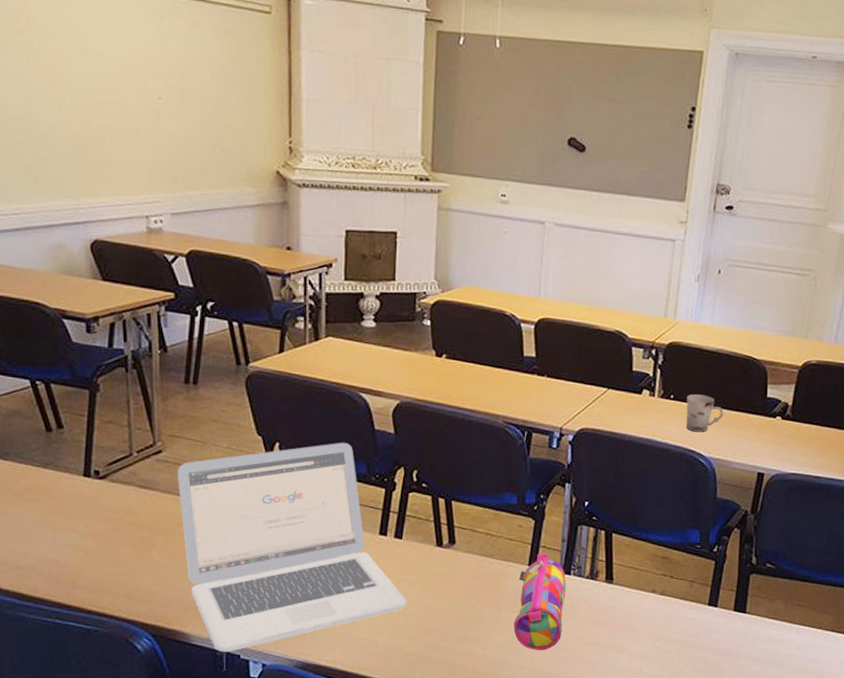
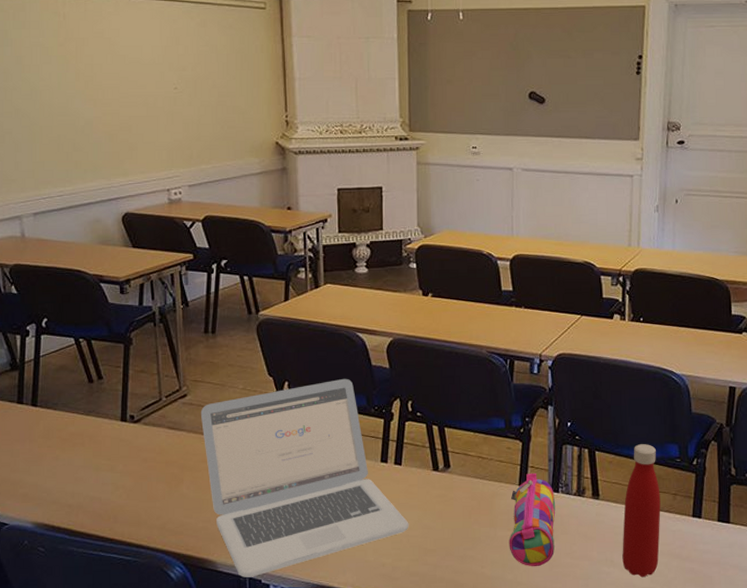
bottle: none [632,528,677,664] -> present [622,444,661,577]
cup: present [686,394,724,432] -> none [656,316,692,351]

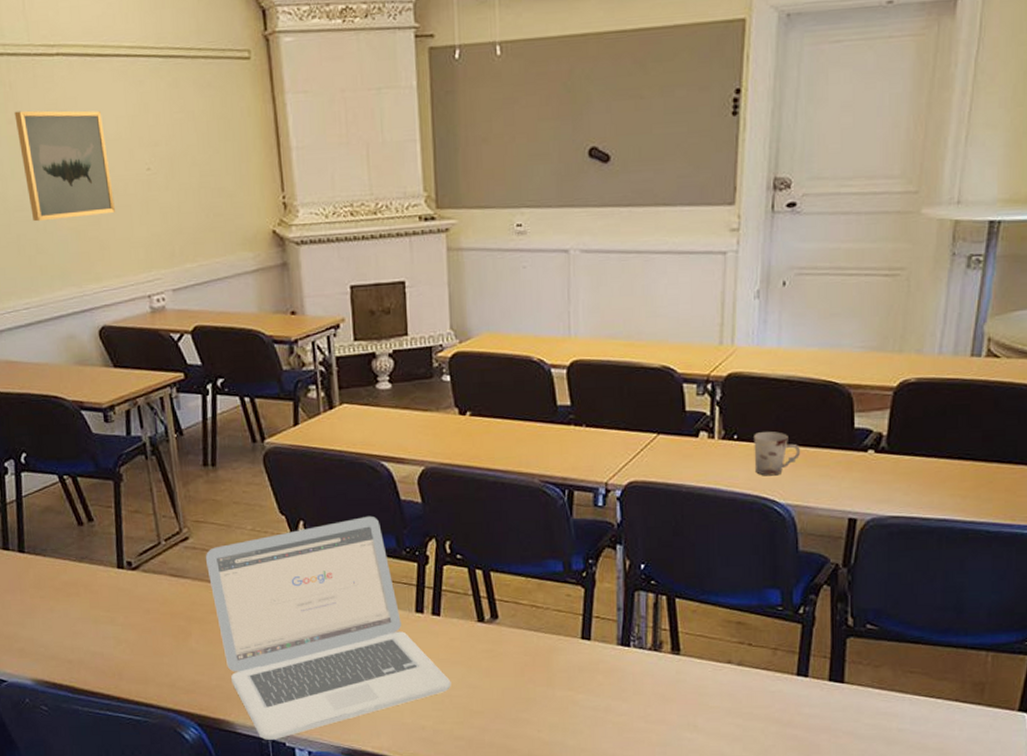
wall art: none [65,36,144,125] -> present [14,110,115,222]
pencil case: present [509,472,556,566] -> none [570,623,627,731]
bottle: present [622,444,661,577] -> none [708,589,757,744]
cup: none [656,316,692,351] -> present [754,432,801,476]

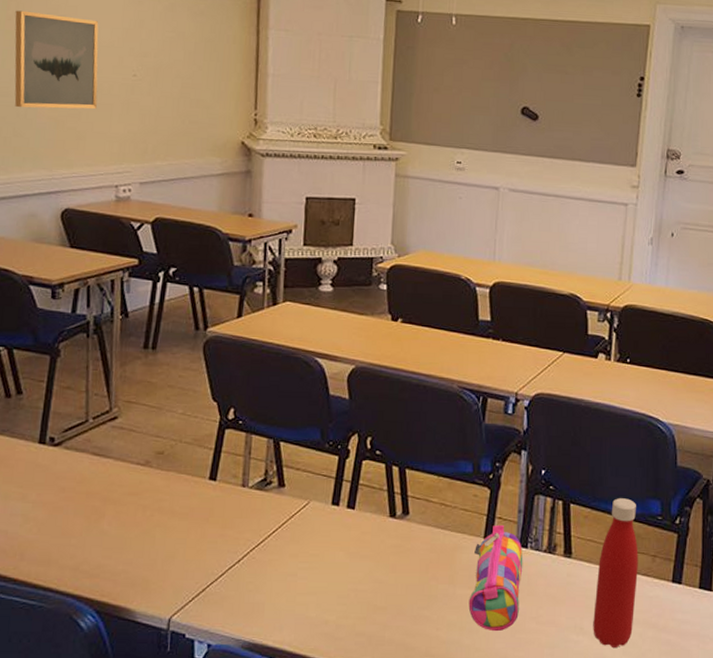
laptop: present [205,515,451,740] -> none [131,408,359,631]
pencil case: none [570,623,627,731] -> present [468,524,523,631]
bottle: none [708,589,757,744] -> present [593,498,639,647]
cup: present [754,432,801,476] -> none [643,358,682,397]

